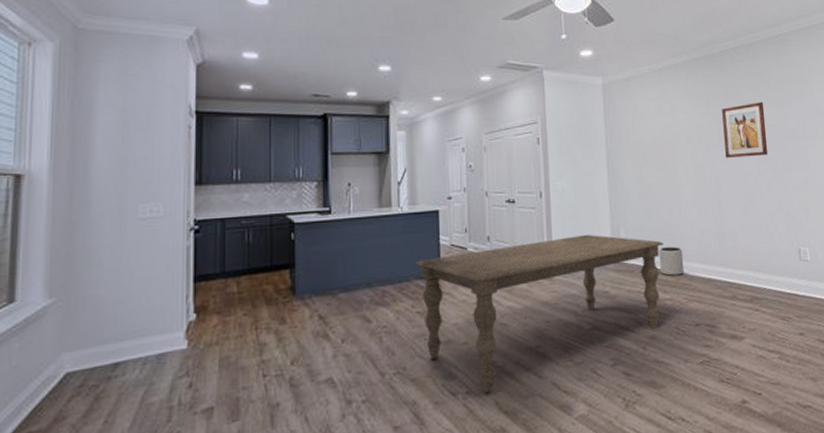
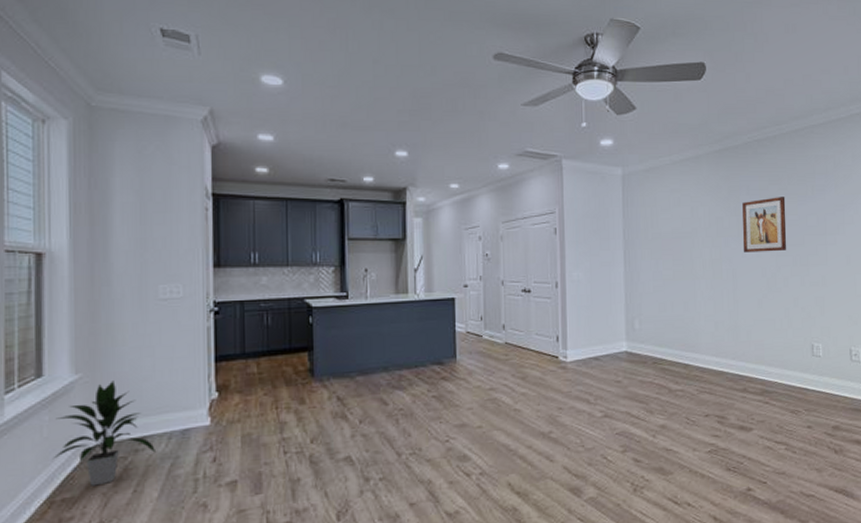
indoor plant: none [20,304,131,418] -> present [52,381,157,486]
dining table: present [414,234,664,394] -> none [430,325,677,475]
plant pot: present [659,247,685,276] -> none [672,339,697,368]

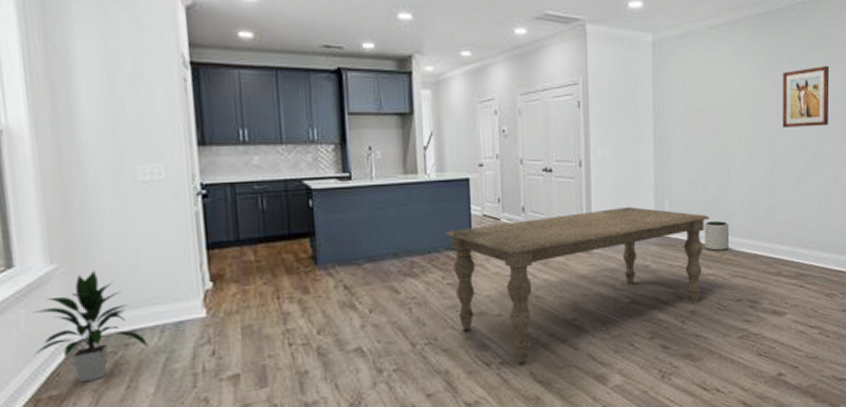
dining table: none [430,325,677,475] -> present [444,206,709,364]
plant pot: none [672,339,697,368] -> present [704,221,730,251]

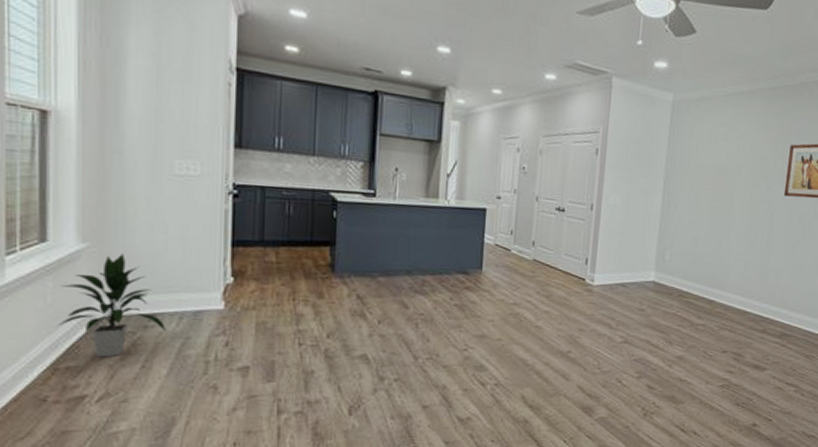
dining table: present [444,206,709,364] -> none [457,252,706,388]
plant pot: present [704,221,730,251] -> none [698,275,724,304]

